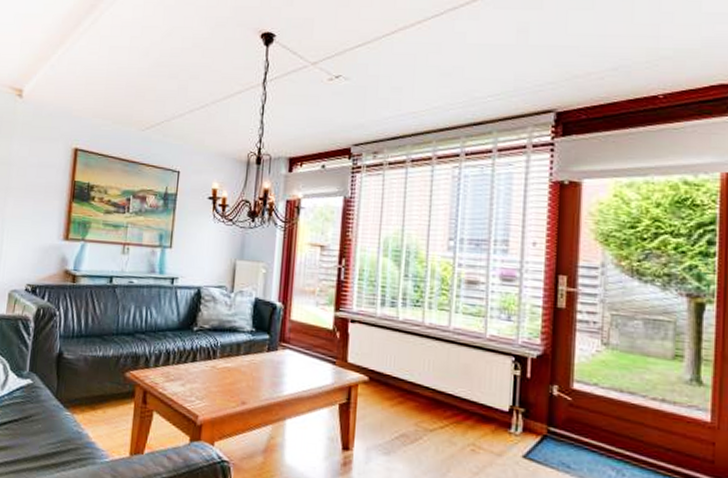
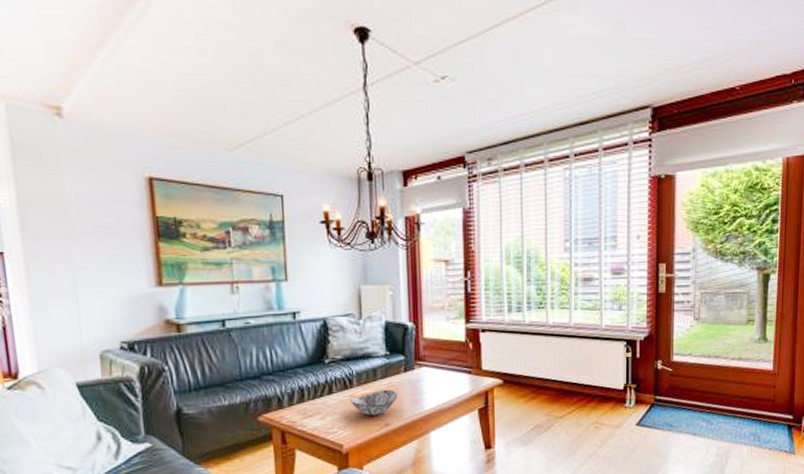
decorative bowl: none [211,366,259,391] -> present [350,389,398,416]

